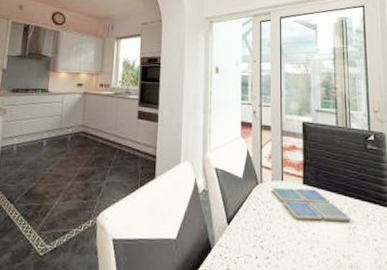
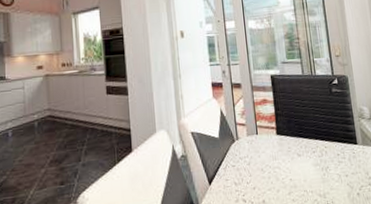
drink coaster: present [272,187,351,221] -> none [248,138,323,169]

